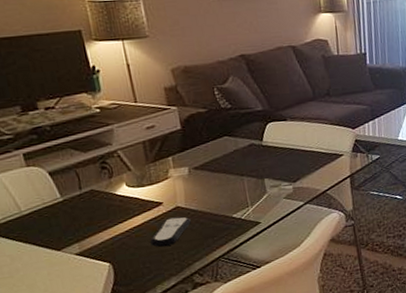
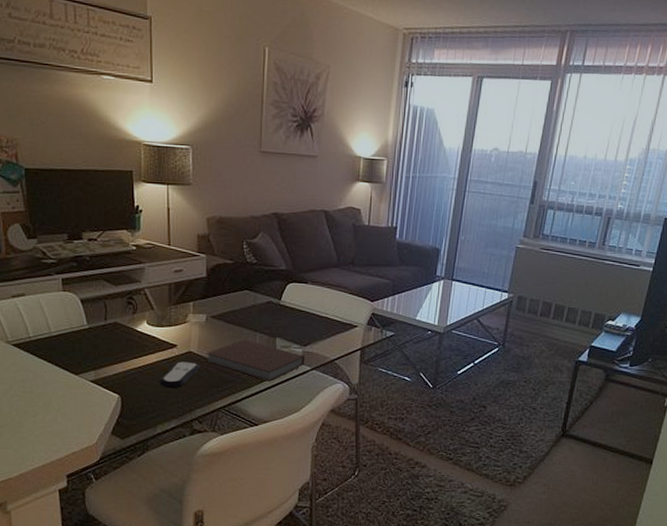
notebook: none [195,185,297,223] -> present [206,339,305,382]

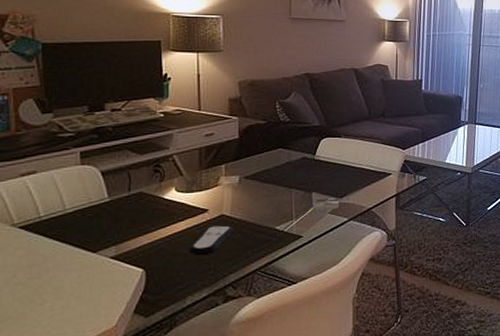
notebook: present [206,339,305,382] -> none [240,197,342,237]

